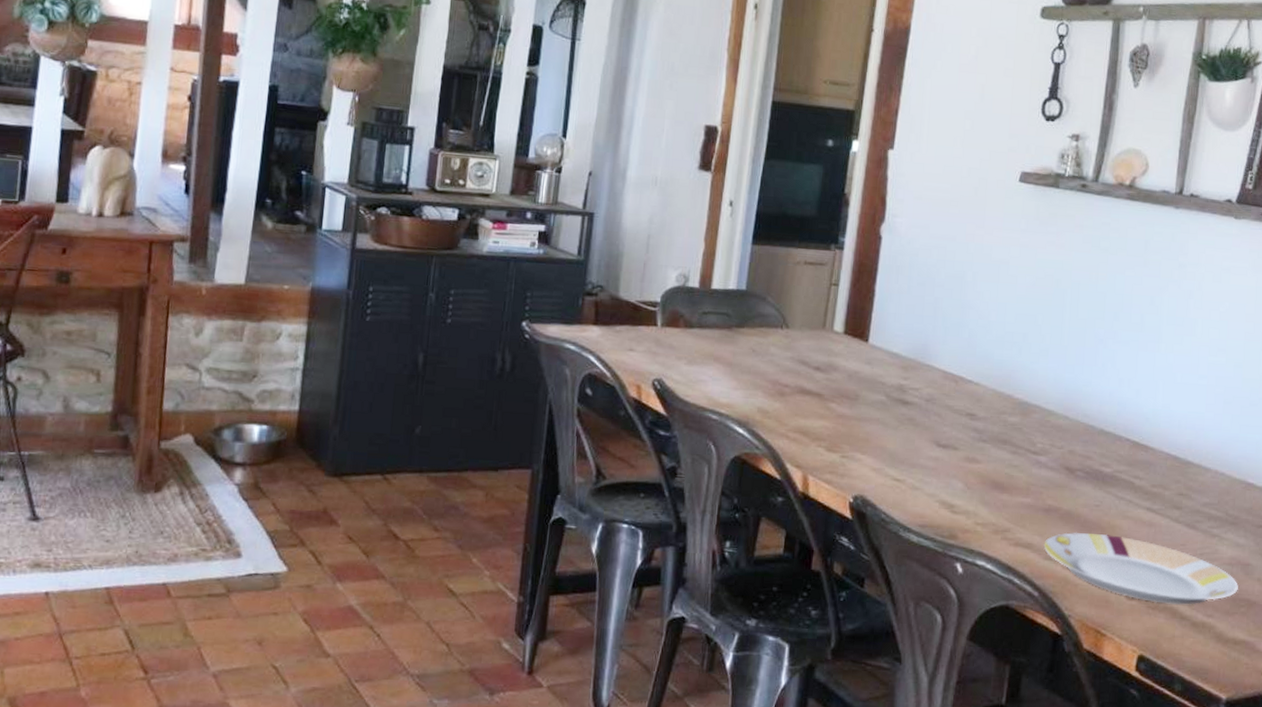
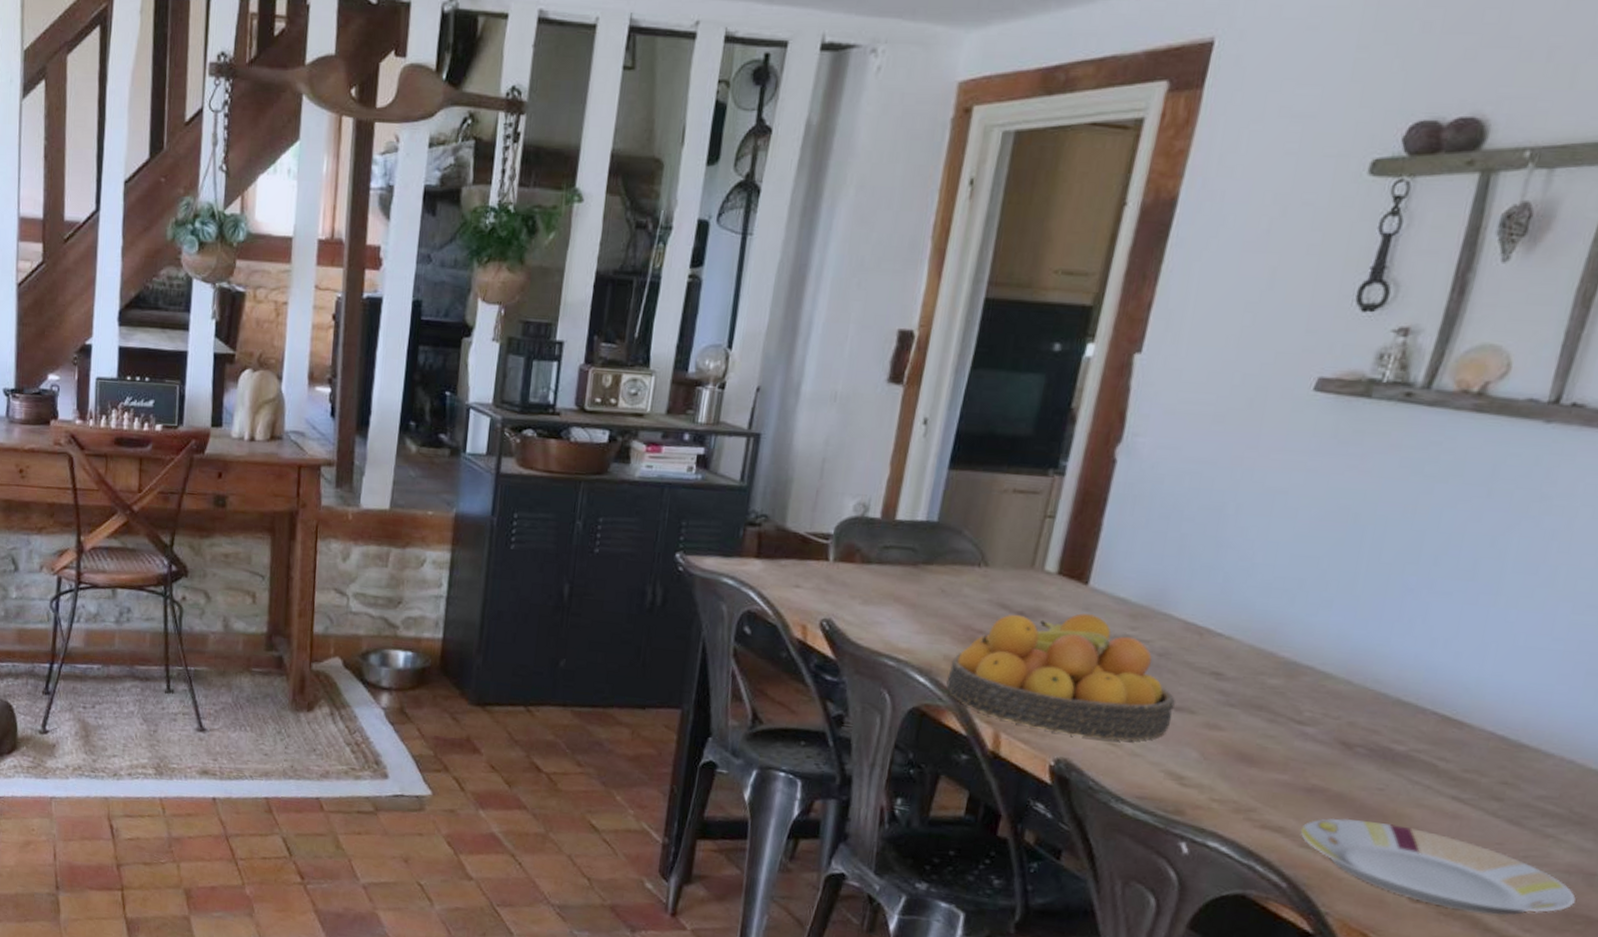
fruit bowl: none [761,367,942,477] -> present [946,613,1175,741]

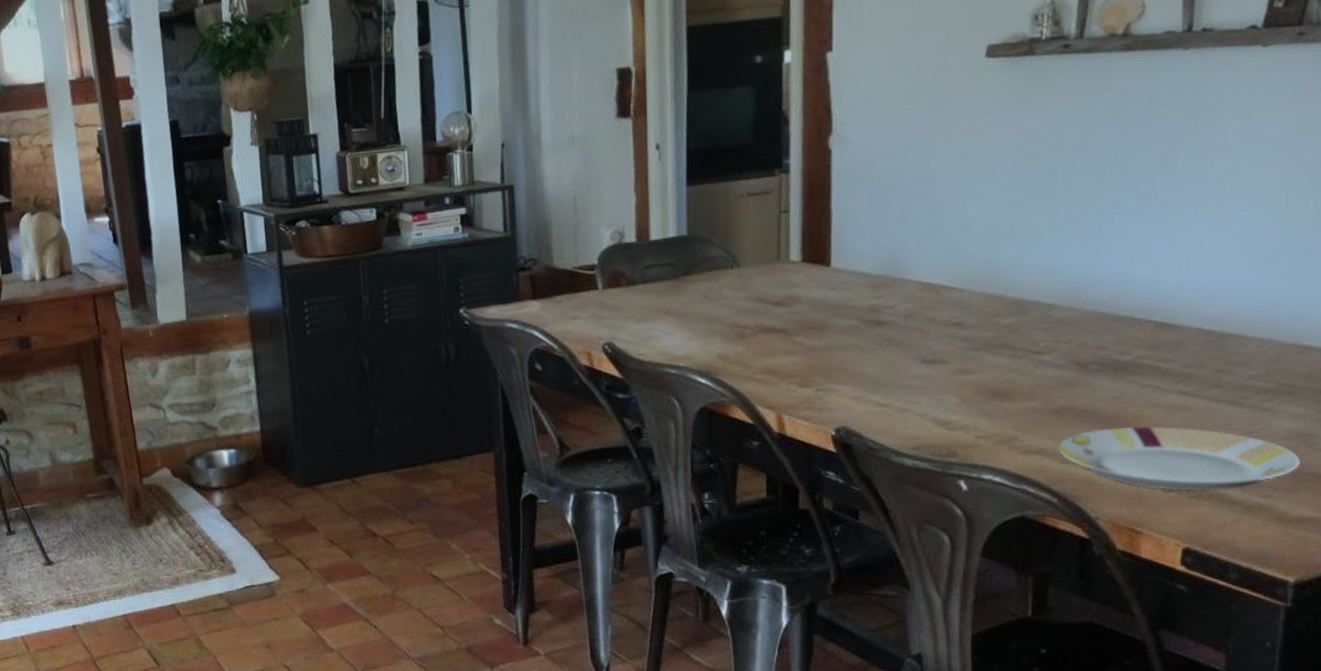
fruit bowl: present [946,613,1175,741] -> none [725,292,928,405]

